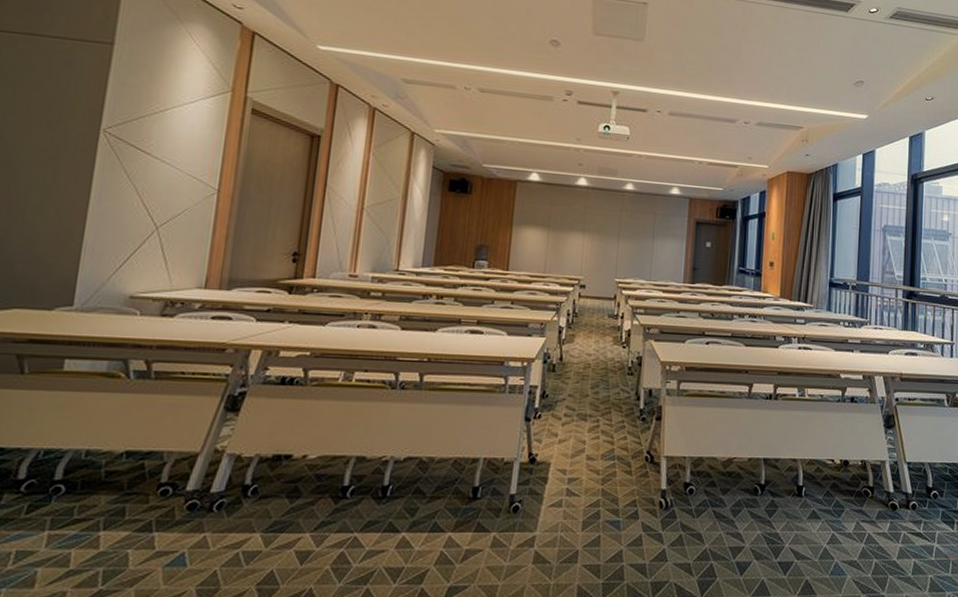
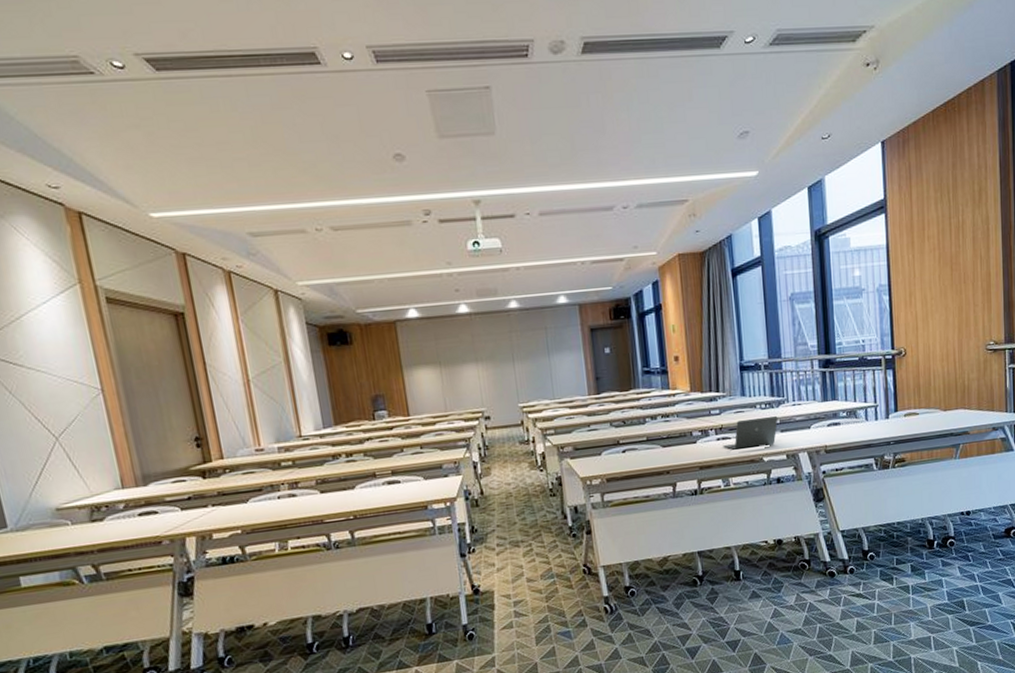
laptop: none [803,334,859,363] -> present [723,416,778,451]

